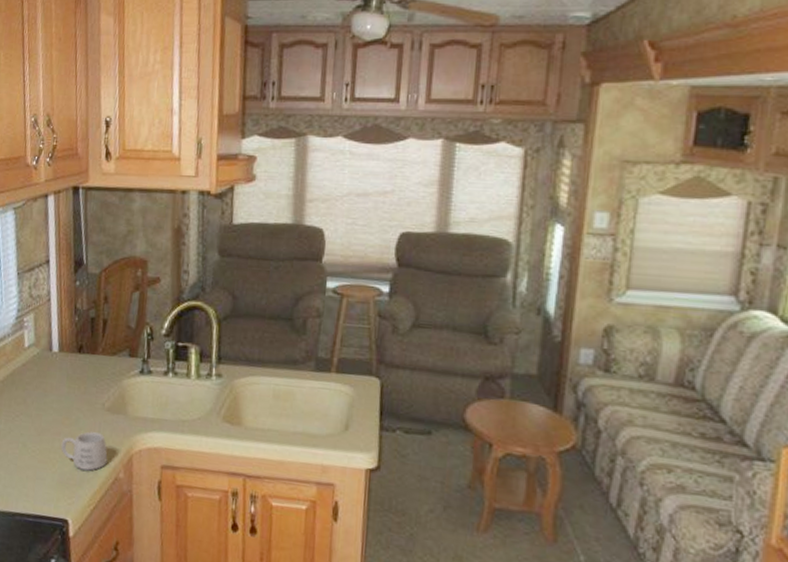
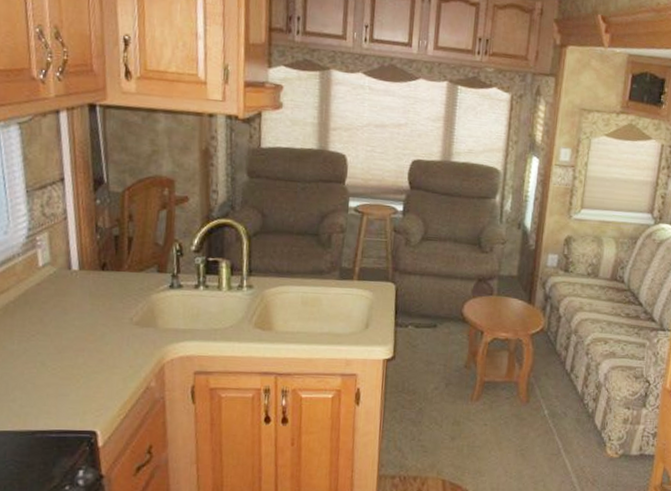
mug: present [61,431,108,471] -> none [85,346,138,383]

